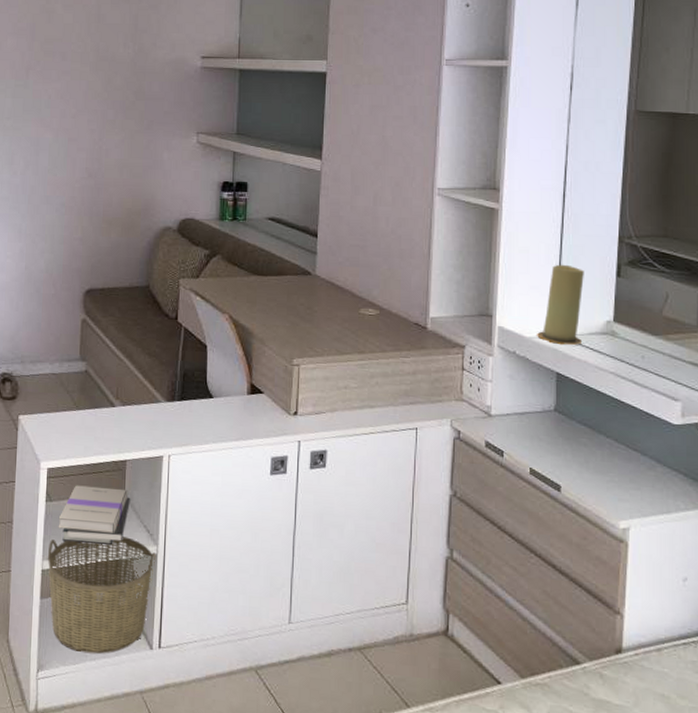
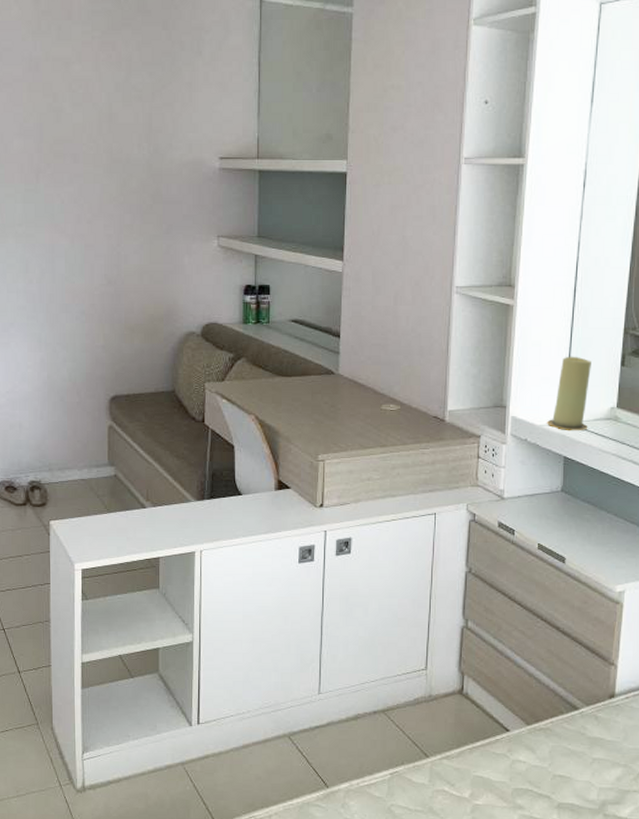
basket: present [47,537,156,655] -> none [86,627,192,734]
books: present [58,485,131,546] -> none [95,583,165,637]

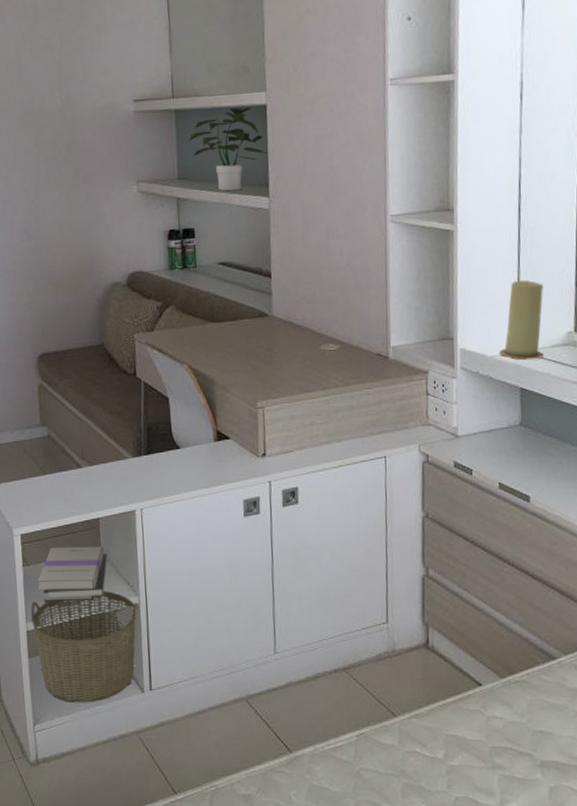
basket: none [86,627,192,734] -> present [30,591,139,703]
books: none [95,583,165,637] -> present [37,546,108,602]
potted plant: none [270,172,345,253] -> present [188,106,268,192]

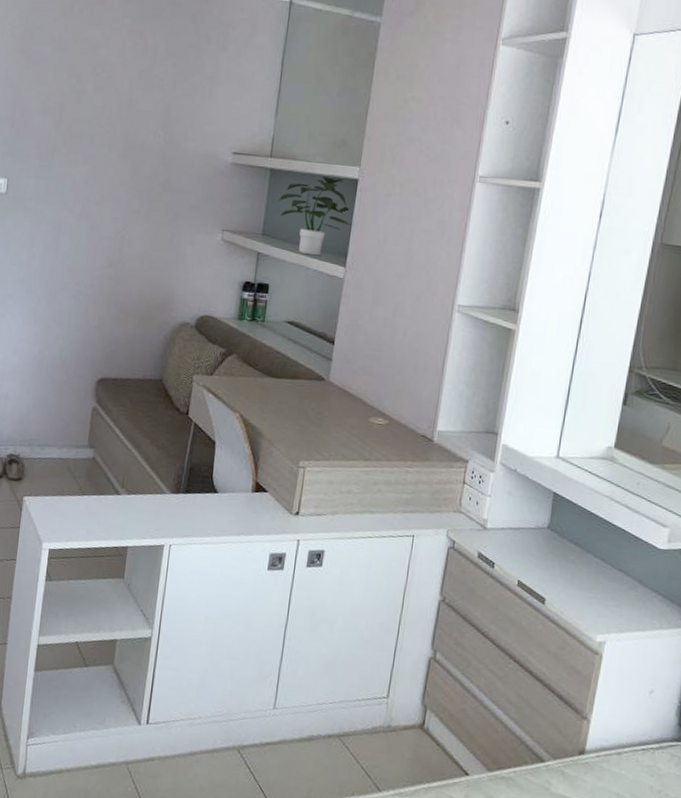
basket: present [30,591,139,703] -> none [43,617,151,727]
books: present [37,546,108,602] -> none [56,567,130,627]
candle: present [499,279,543,360] -> none [539,388,592,468]

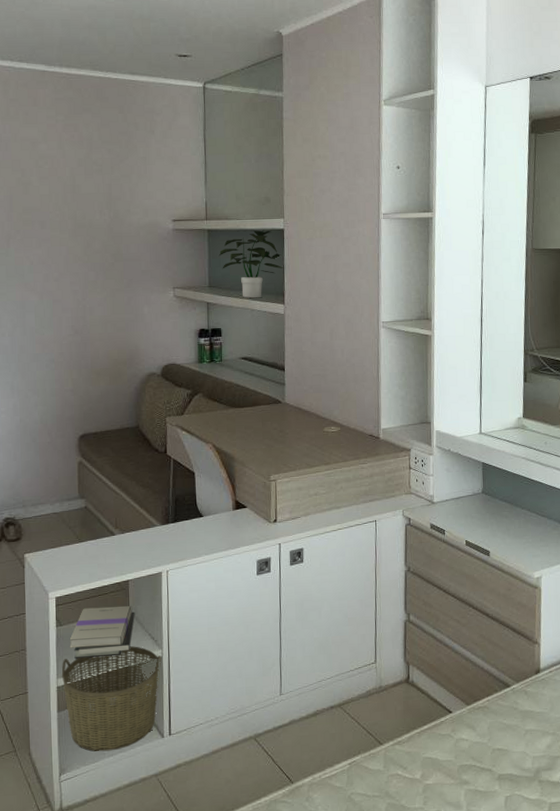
basket: none [43,617,151,727] -> present [61,646,162,752]
books: none [56,567,130,627] -> present [69,605,135,659]

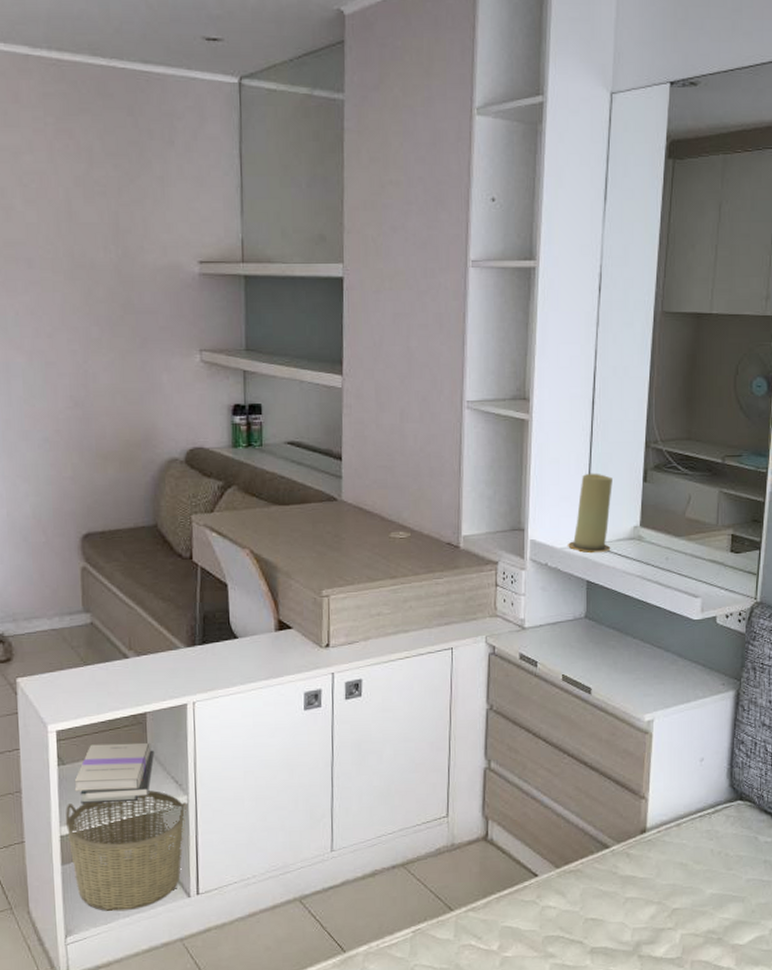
potted plant: present [218,229,284,299] -> none [258,277,343,367]
candle: none [466,376,500,440] -> present [568,473,612,553]

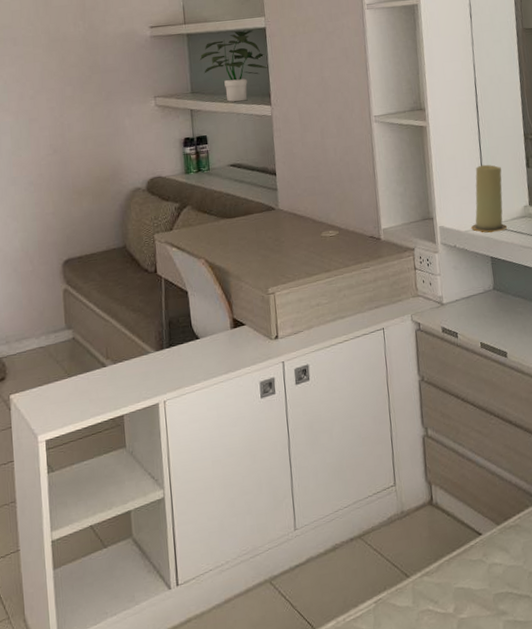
basket: present [65,790,188,912] -> none [55,488,164,612]
books: present [74,742,155,804] -> none [62,442,133,508]
potted plant: none [258,277,343,367] -> present [199,29,268,103]

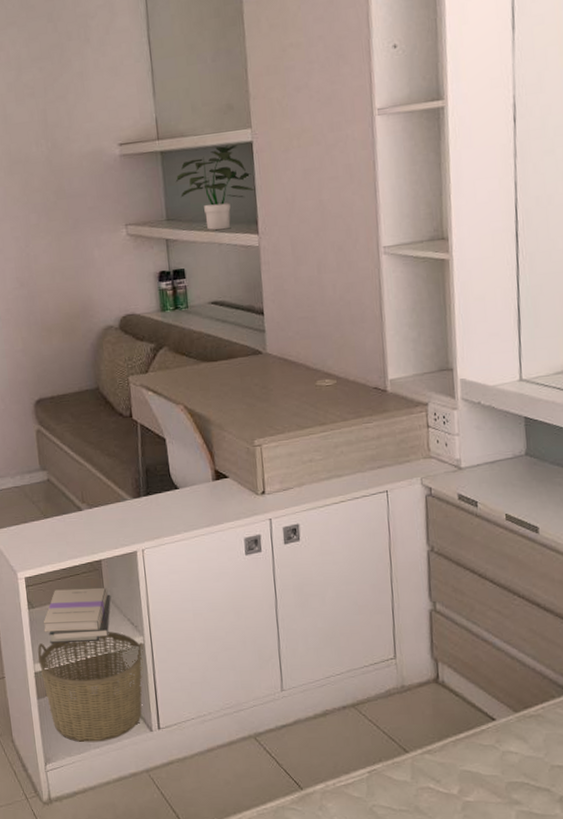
basket: none [55,488,164,612] -> present [37,632,144,743]
books: none [62,442,133,508] -> present [43,587,112,644]
candle: present [471,164,507,233] -> none [501,306,548,389]

